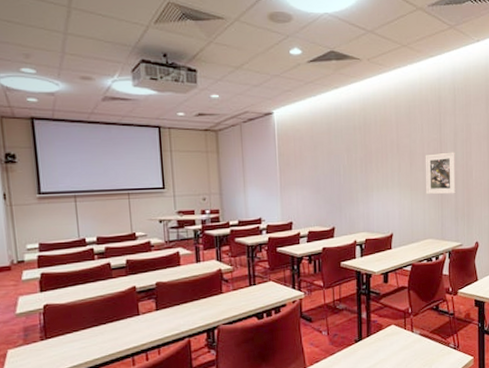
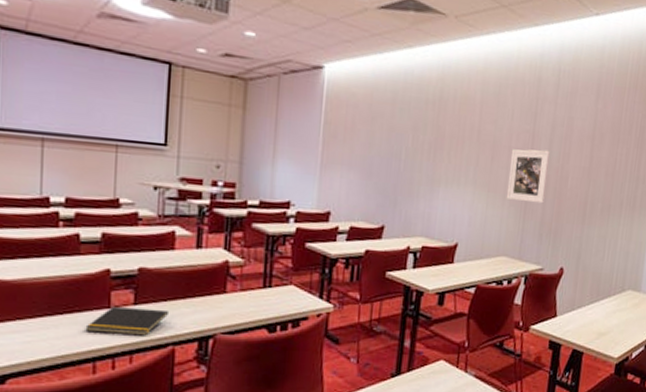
notepad: none [123,311,183,335] -> present [85,305,170,336]

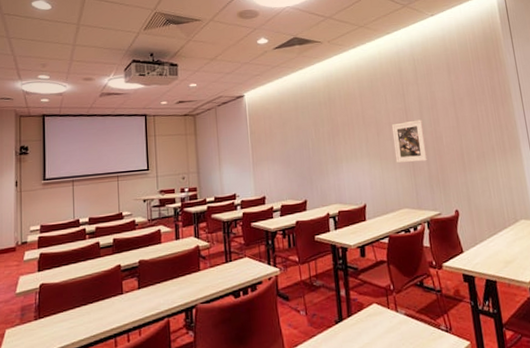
notepad: present [85,305,170,336] -> none [107,290,163,314]

